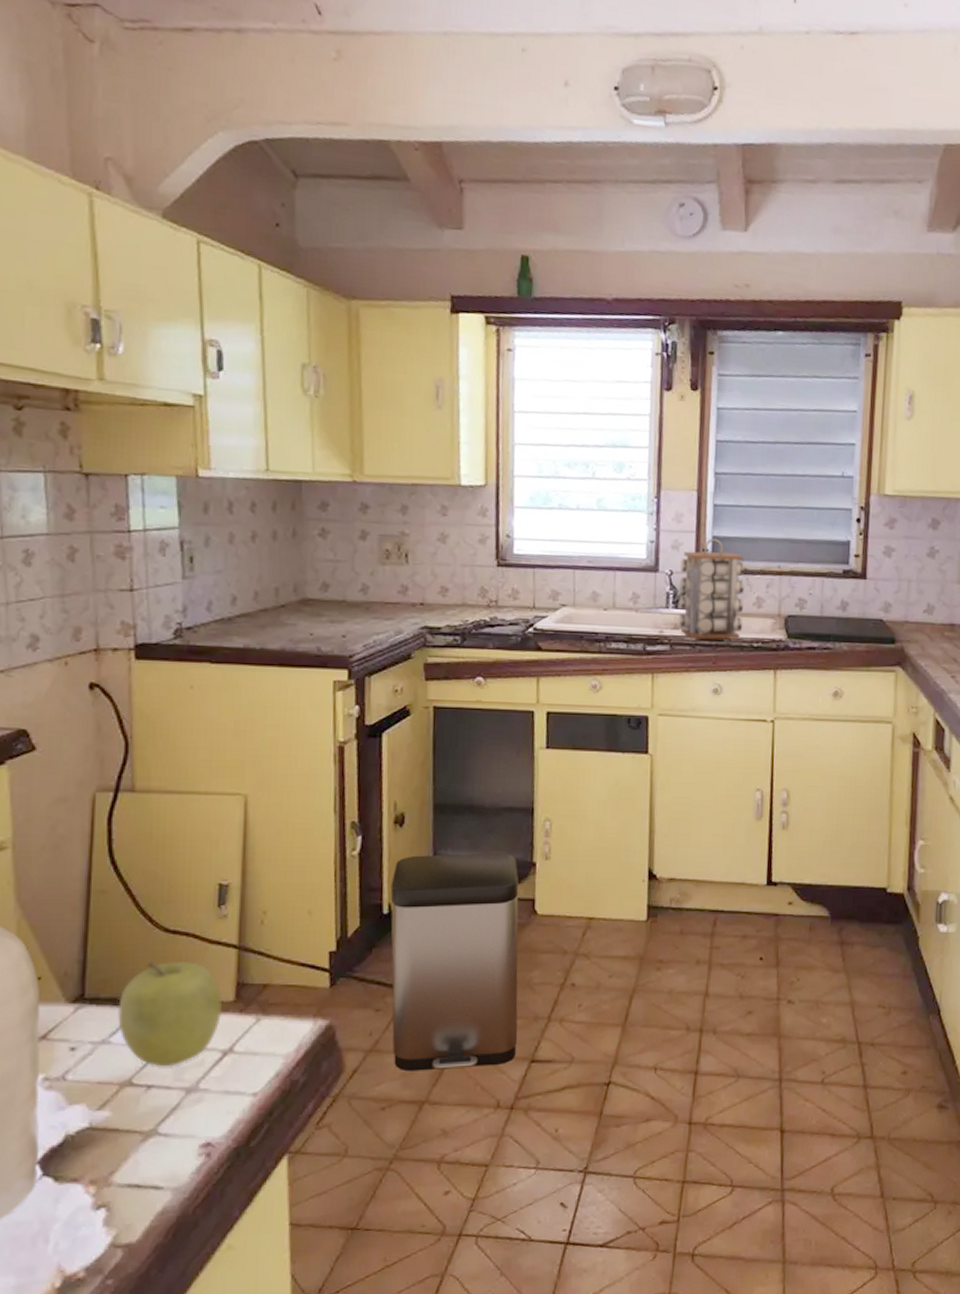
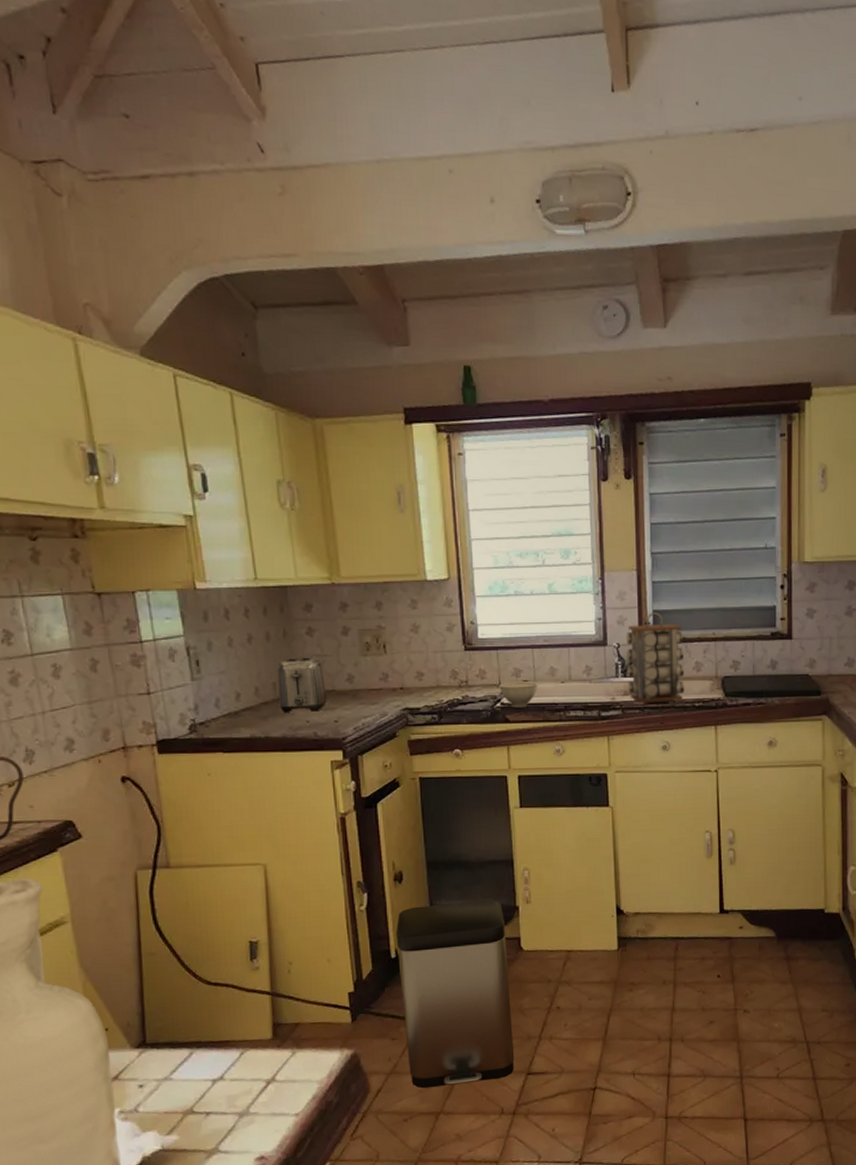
fruit: present [118,960,223,1066] -> none [175,1007,264,1096]
toaster: none [281,560,336,623] -> present [277,657,327,713]
bowl: none [533,605,577,635] -> present [499,681,538,708]

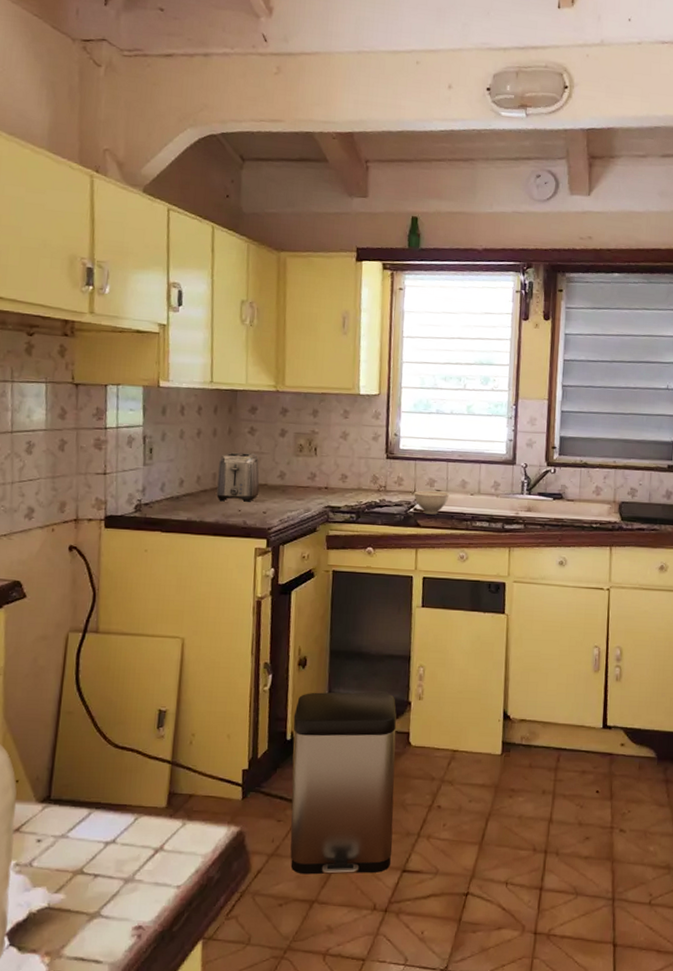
spice rack: present [625,612,685,703] -> none [530,438,587,522]

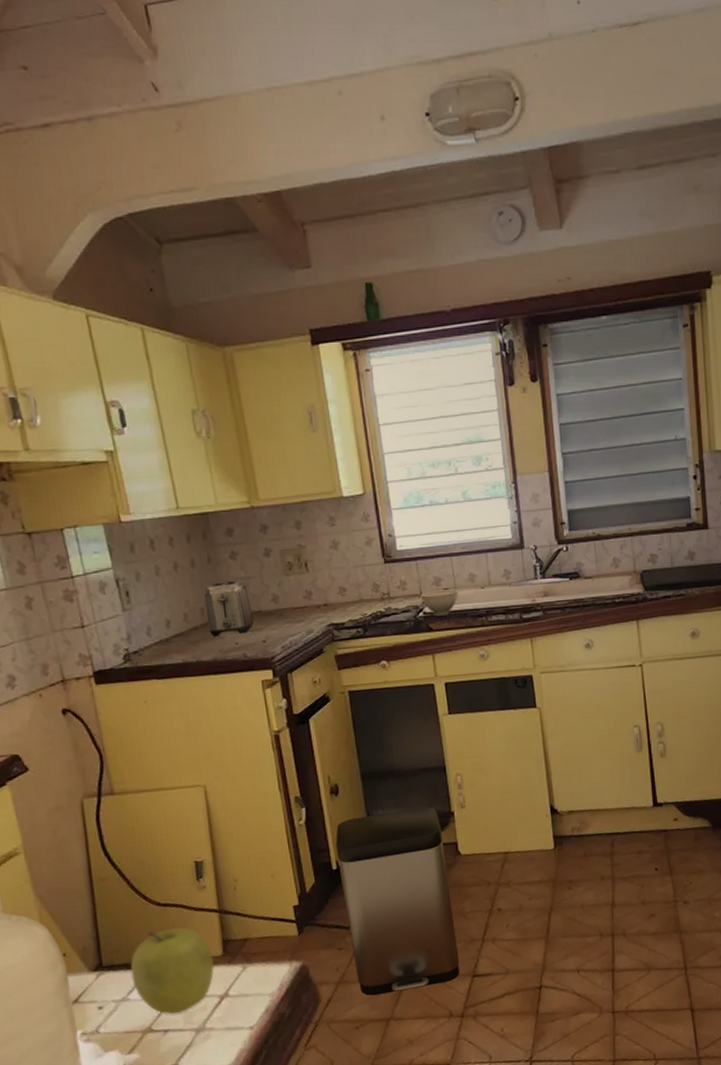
fruit: none [75,771,157,859] -> present [130,926,215,1014]

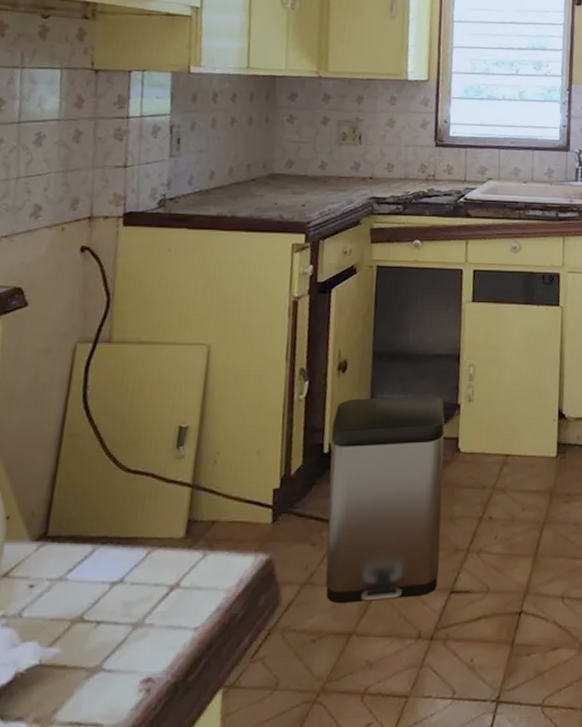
fruit: present [130,926,215,1014] -> none [75,499,174,602]
toaster: present [204,580,254,637] -> none [251,141,299,195]
bowl: present [420,589,459,616] -> none [464,179,502,204]

